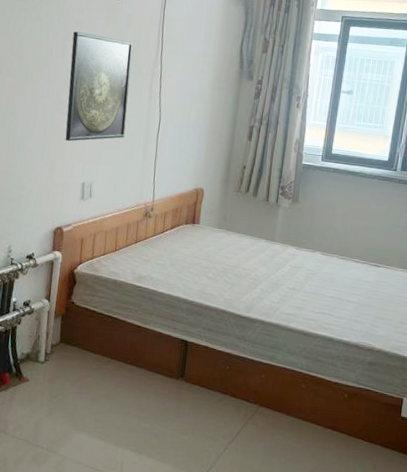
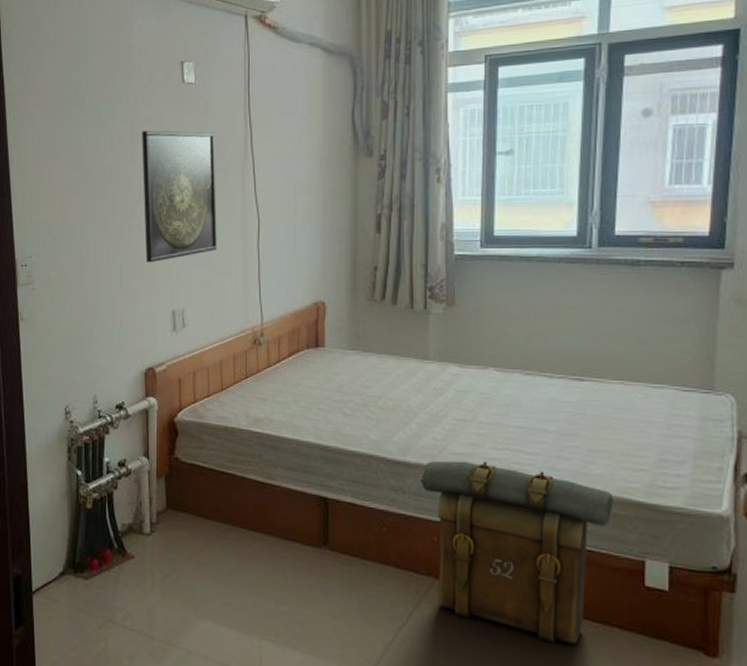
backpack: none [257,318,389,456] -> present [420,460,613,644]

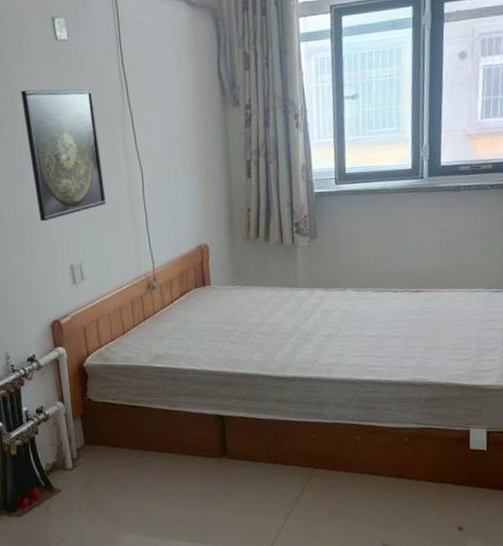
backpack: present [420,460,613,644] -> none [298,367,446,504]

